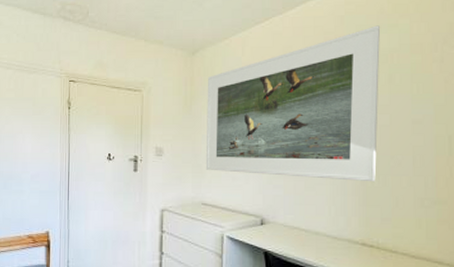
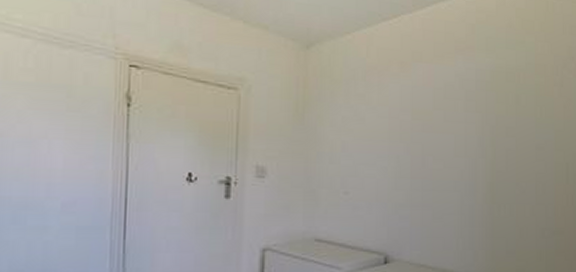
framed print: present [205,25,381,182] -> none [320,39,509,212]

